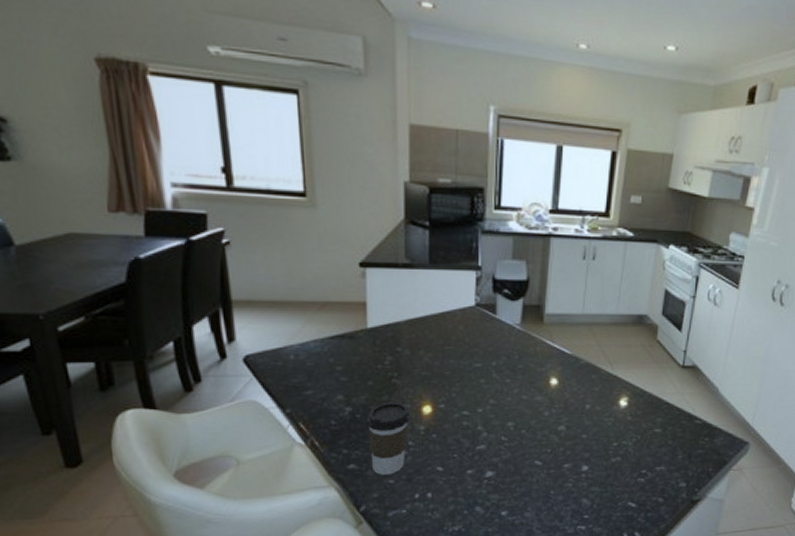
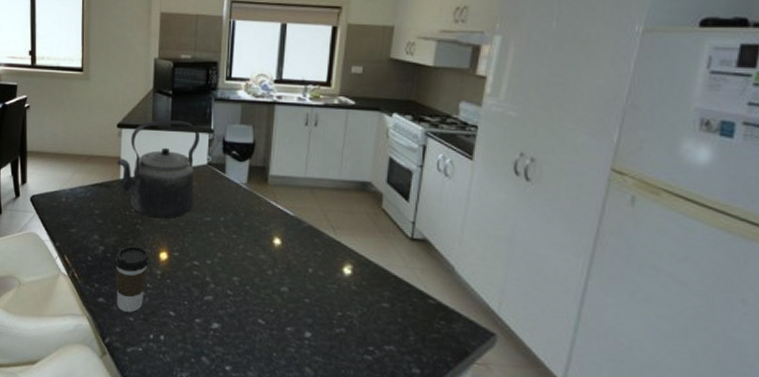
kettle: none [361,257,465,369] -> present [117,120,200,219]

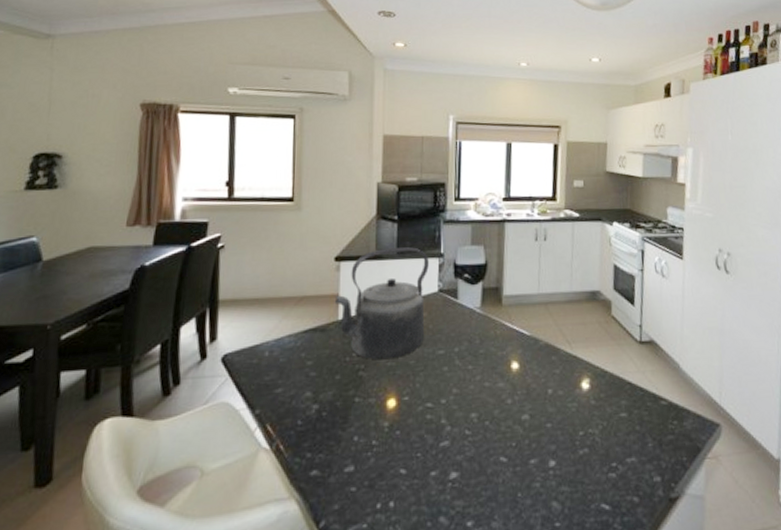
coffee cup: present [114,245,149,313] -> none [331,396,374,482]

